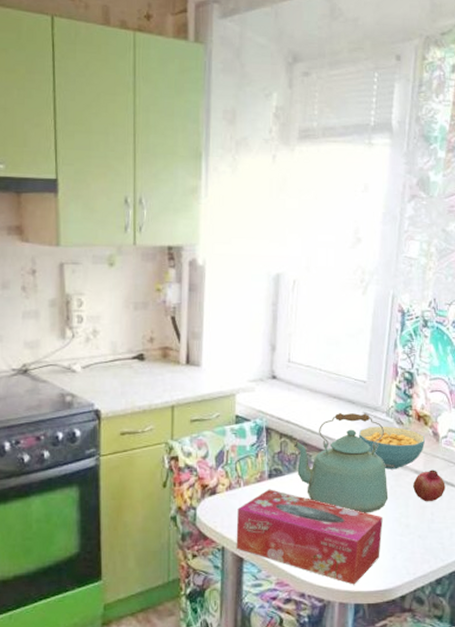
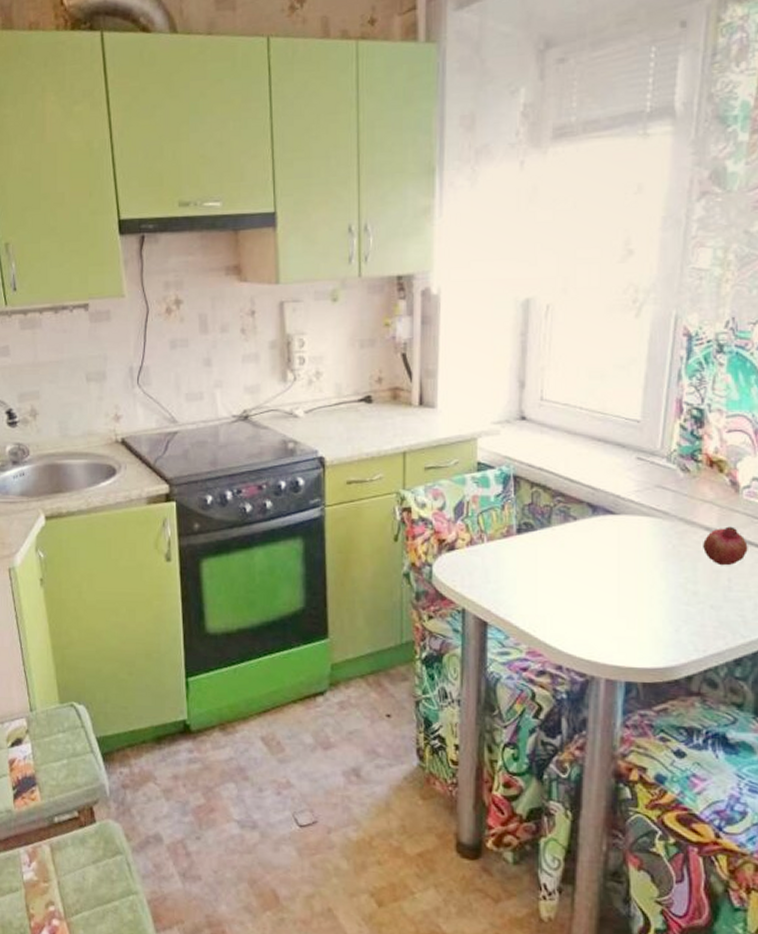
tissue box: present [236,489,383,585] -> none [479,545,662,660]
kettle: present [294,413,389,513] -> none [548,459,670,577]
cereal bowl: present [358,426,426,469] -> none [630,473,721,526]

